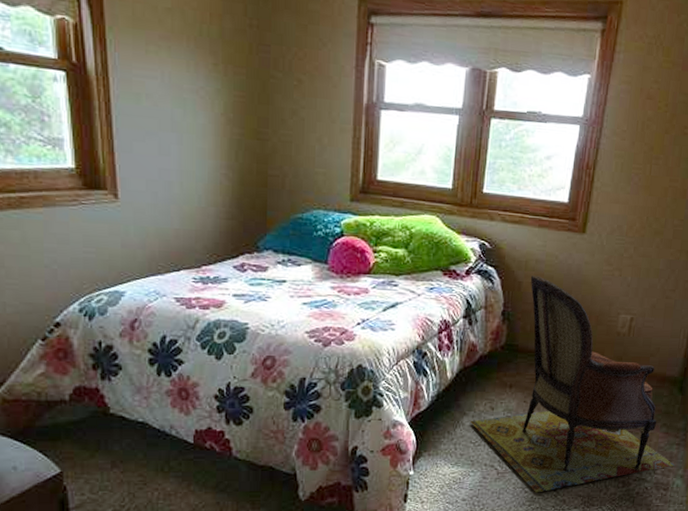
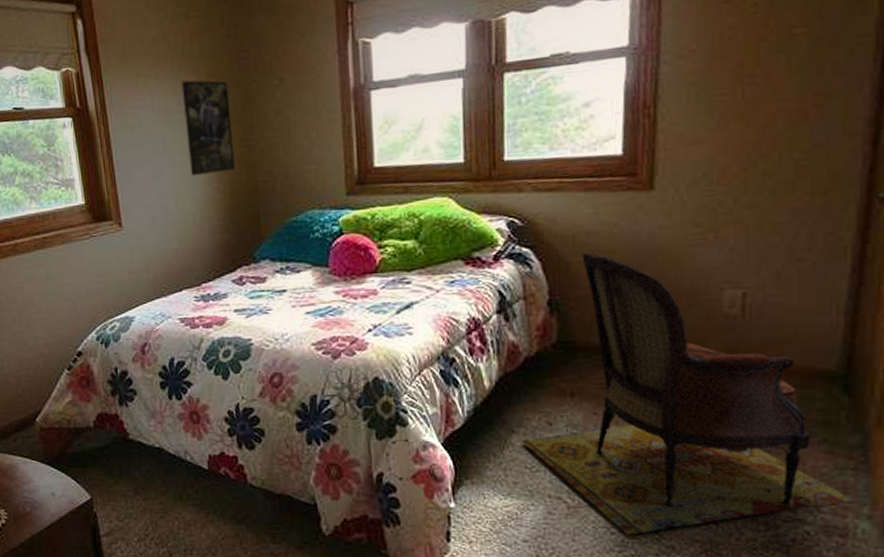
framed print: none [196,60,247,160] -> present [181,80,235,177]

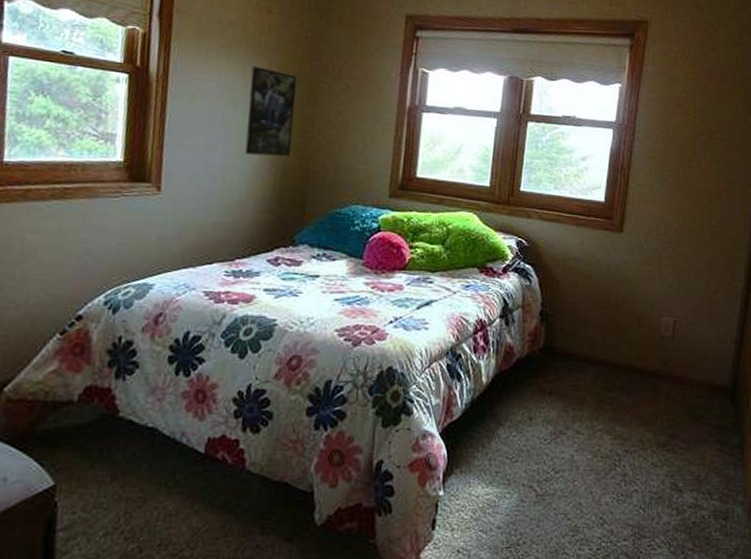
armchair: present [521,251,855,535] -> none [506,274,734,521]

